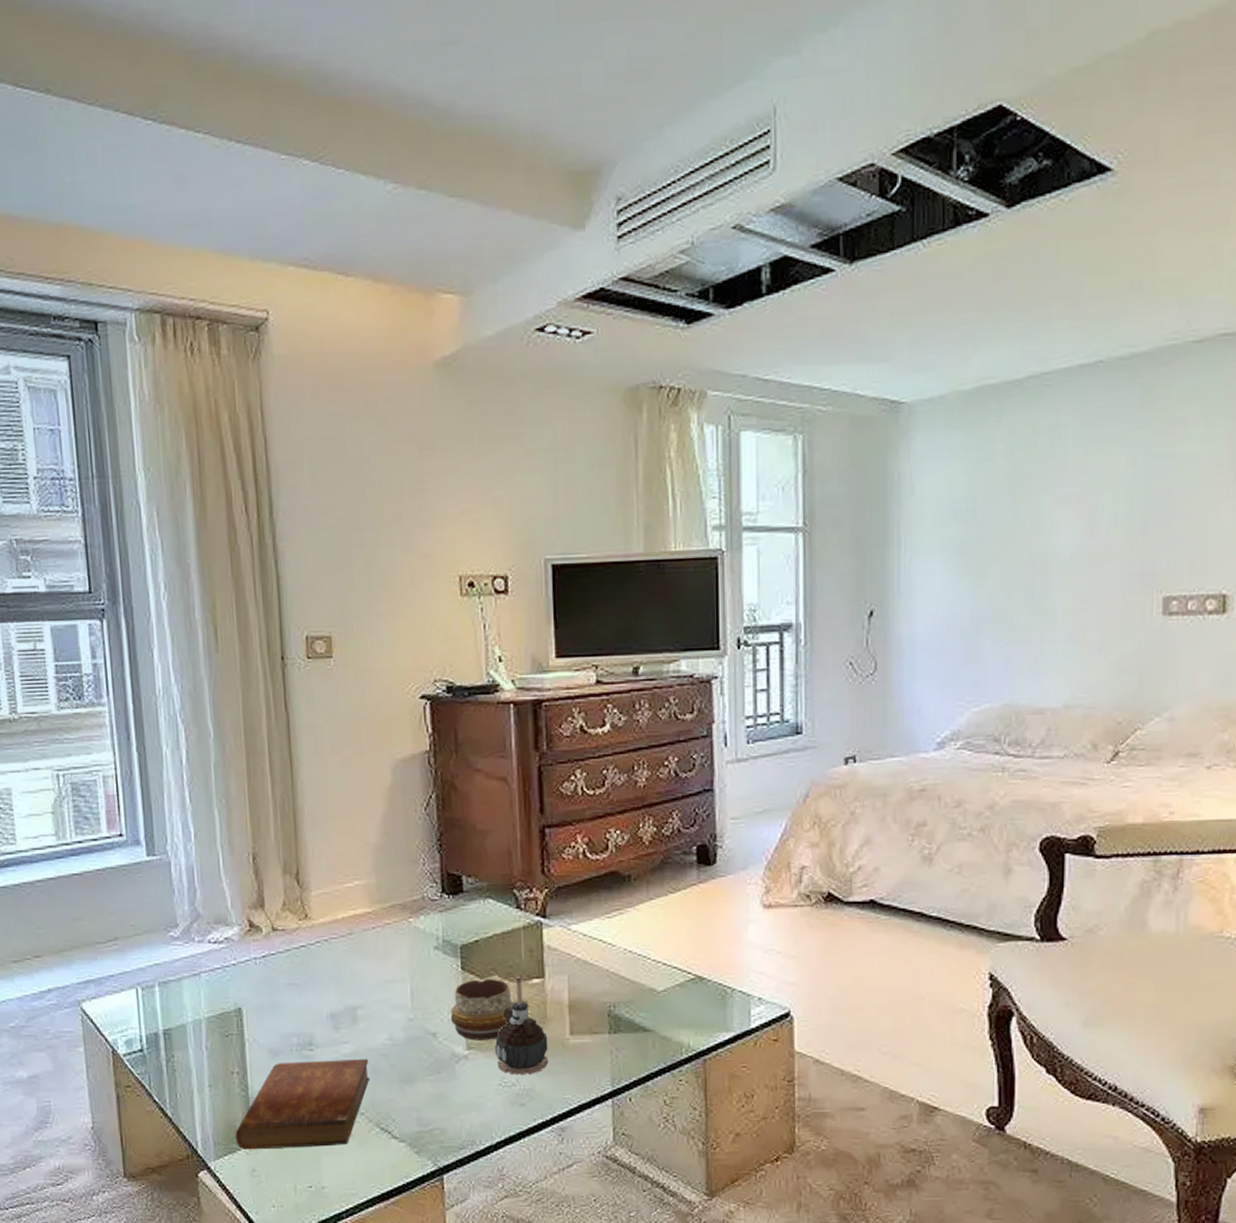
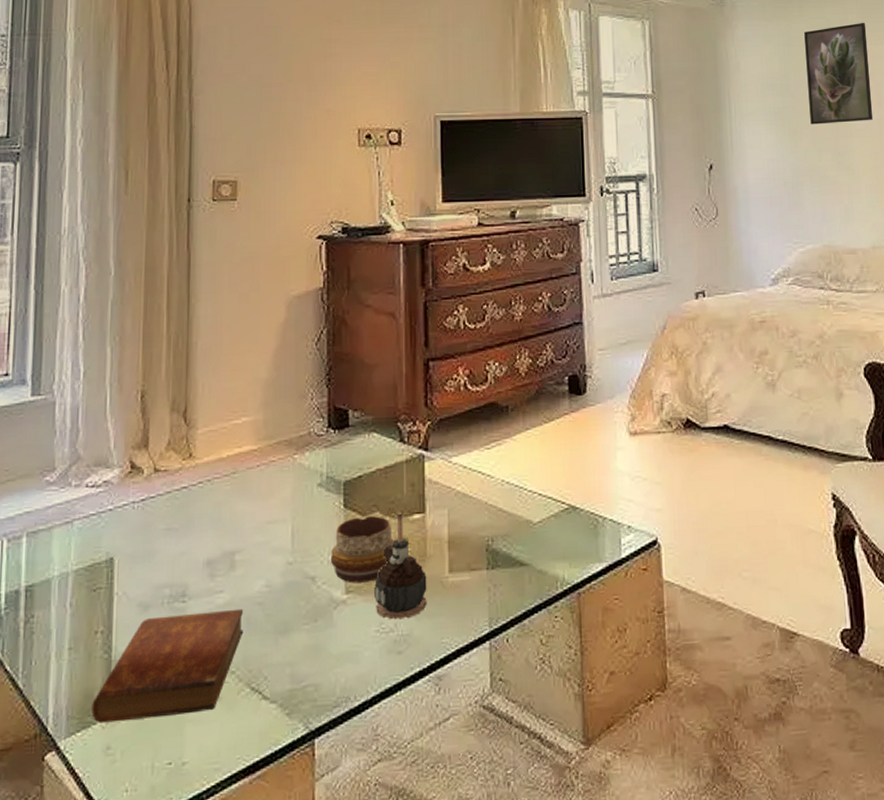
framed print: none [1000,426,1085,560] -> present [804,22,873,125]

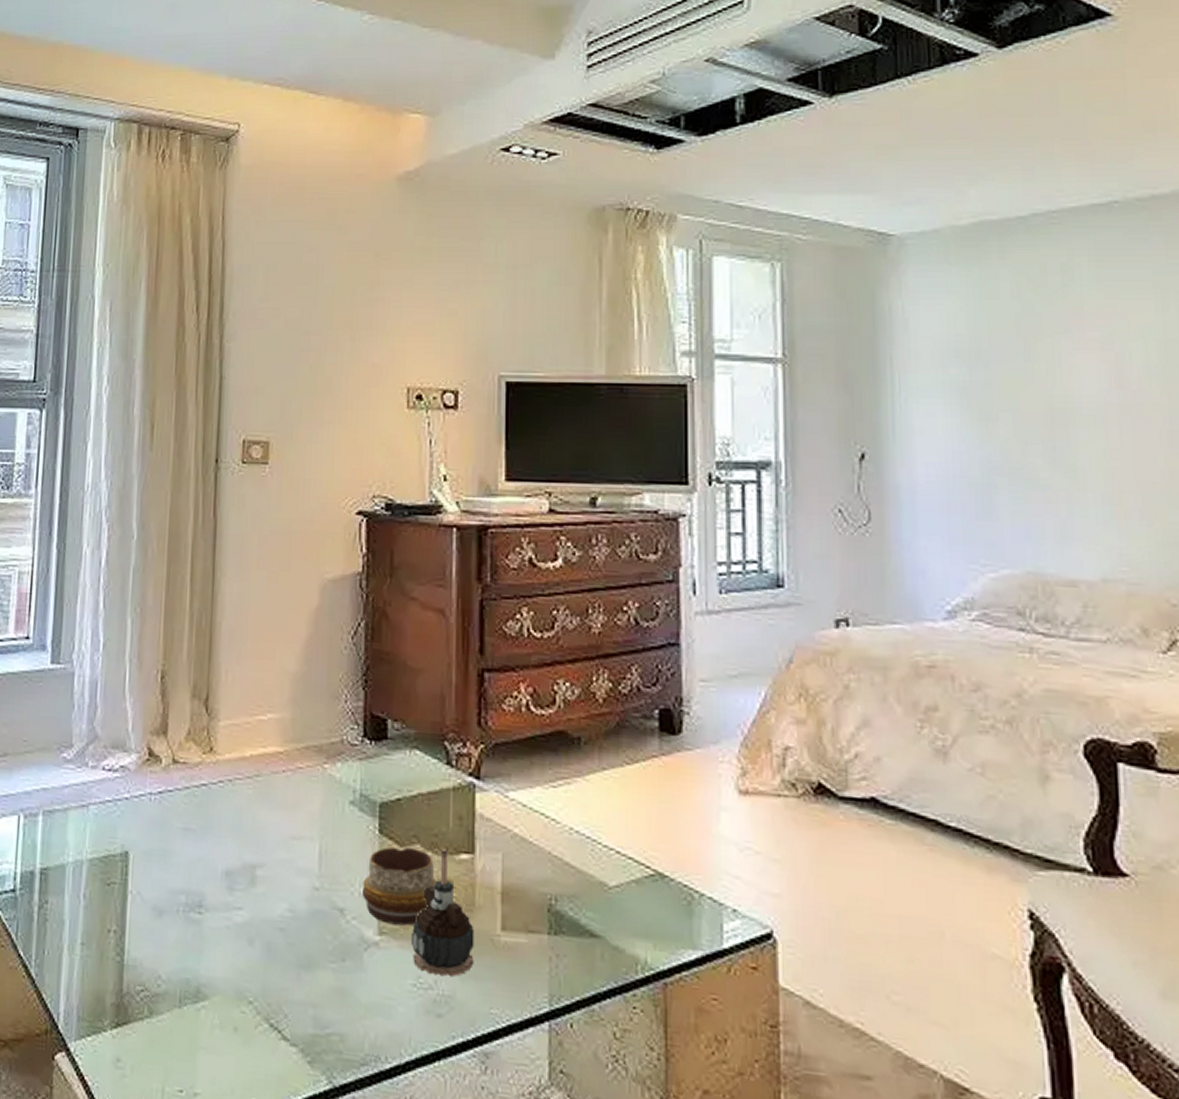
bible: present [91,608,244,723] -> none [102,925,264,1041]
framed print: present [804,22,873,125] -> none [1006,267,1110,407]

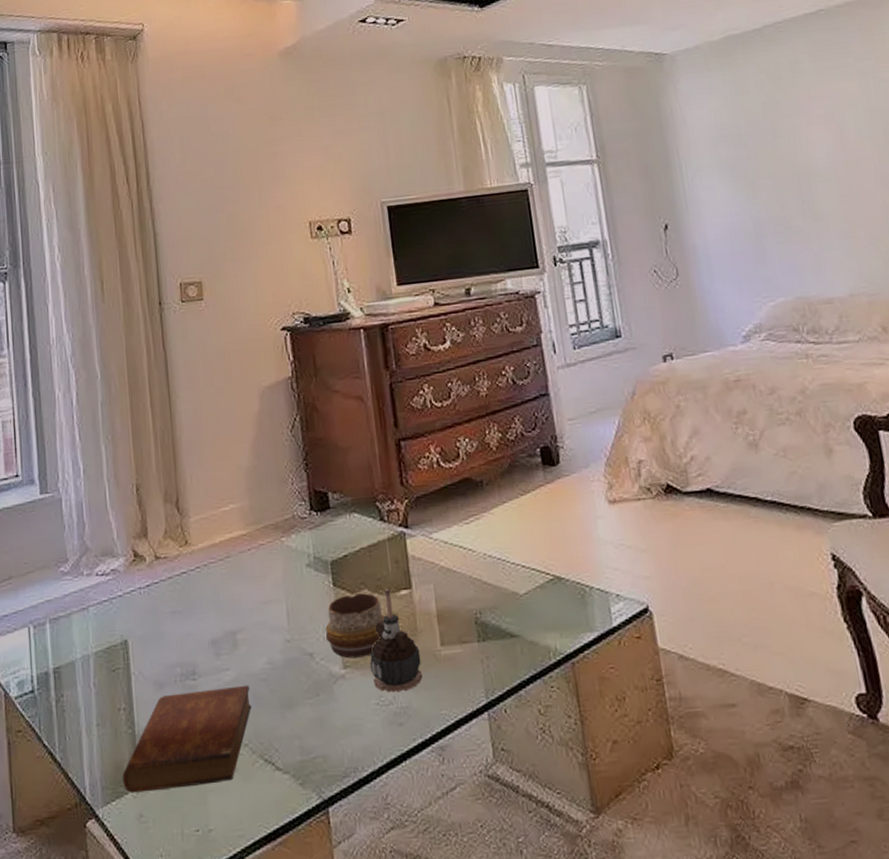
bible: none [102,925,264,1041] -> present [122,685,252,793]

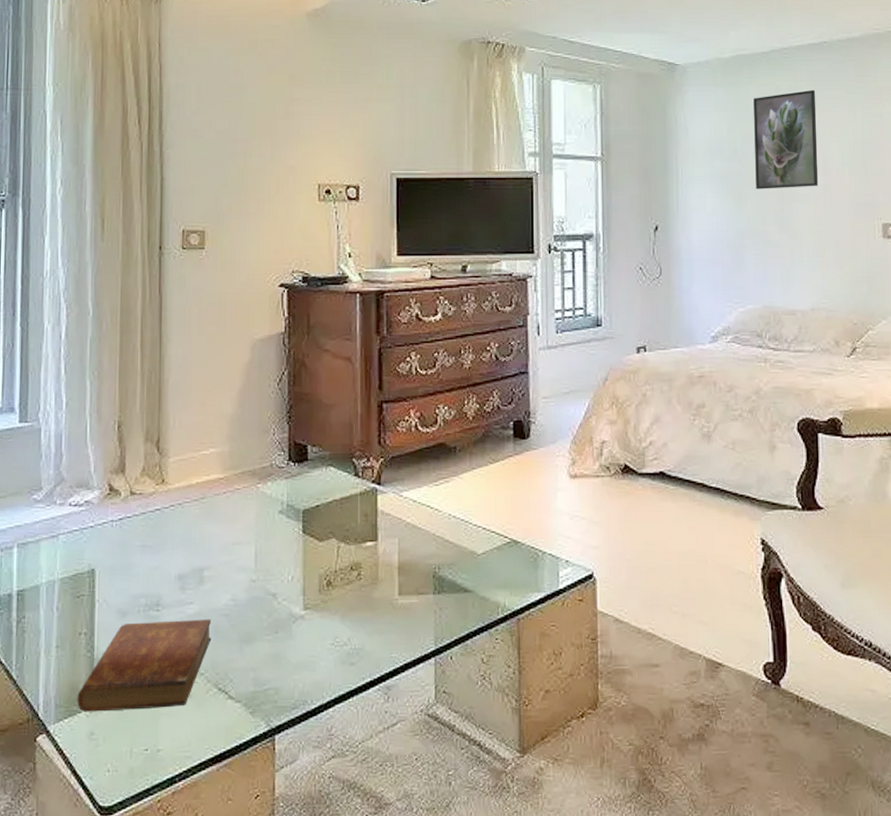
decorative bowl: present [325,593,385,659] -> none [290,542,348,601]
candle: present [370,588,423,693] -> none [330,539,378,635]
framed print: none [752,61,838,174] -> present [754,89,819,189]

